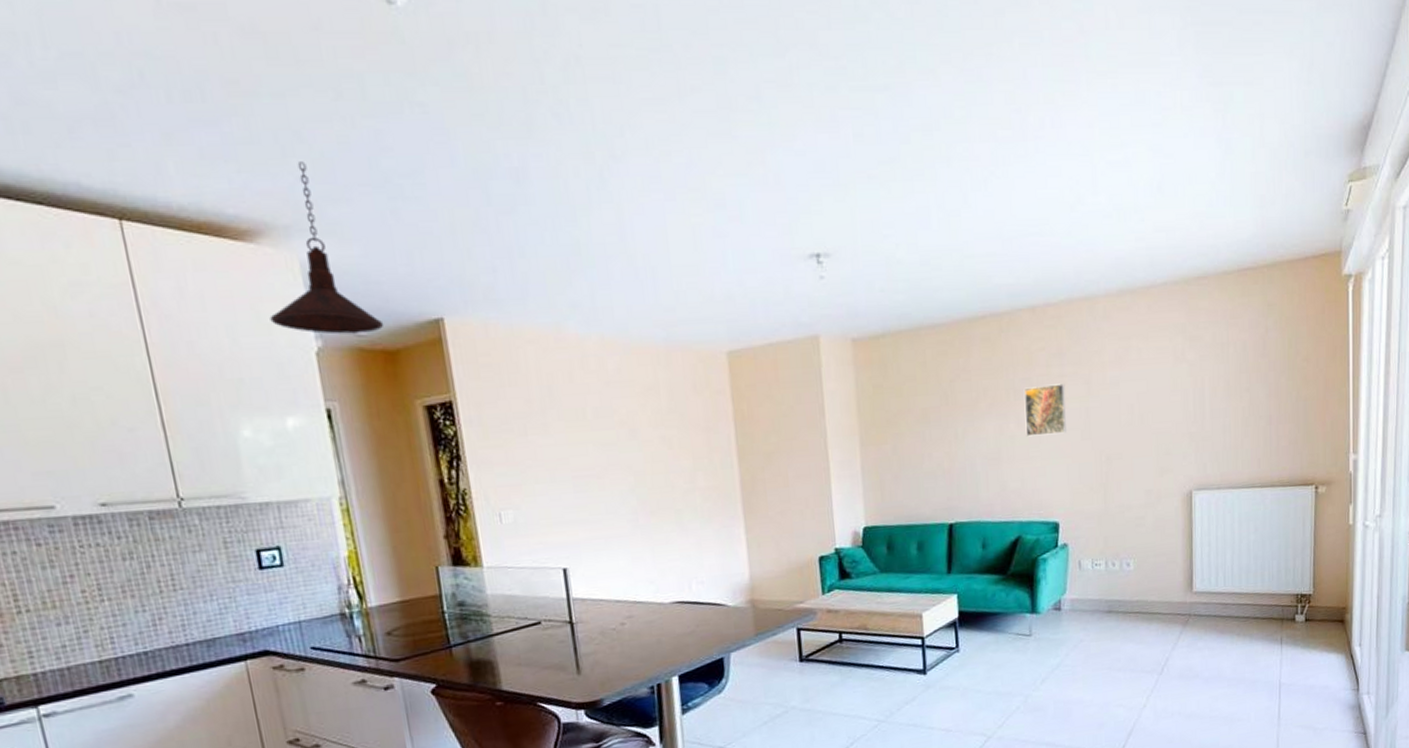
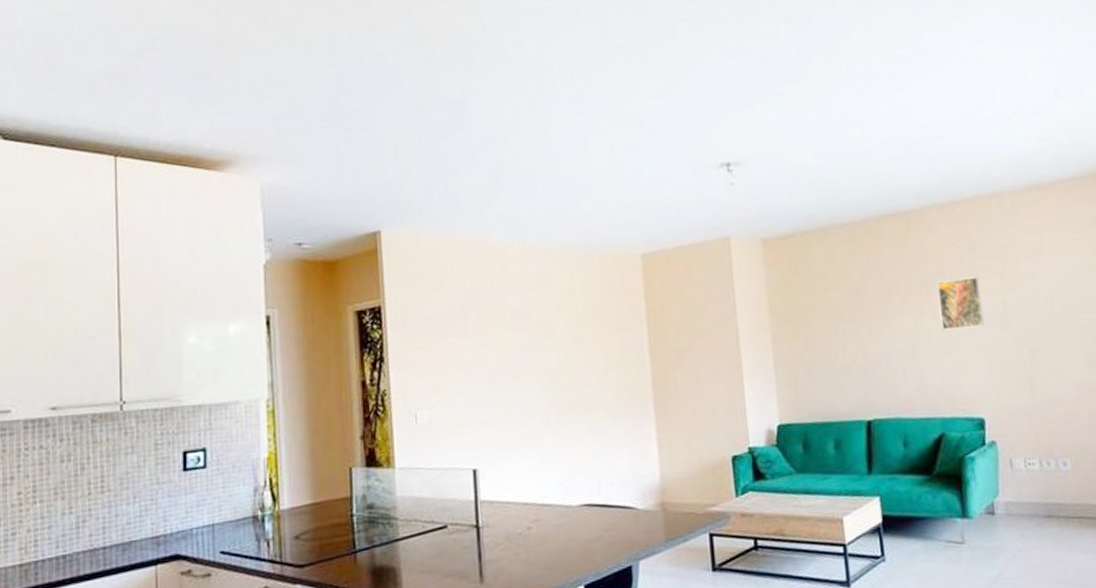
pendant light: present [269,161,384,334] -> none [228,103,327,248]

